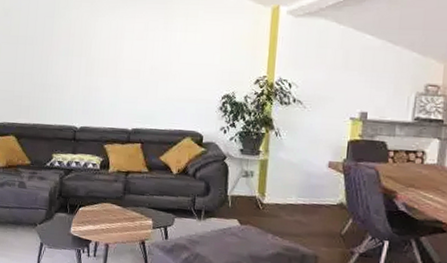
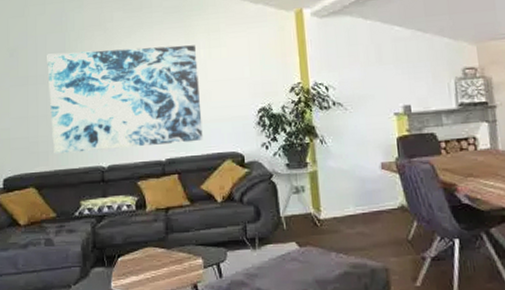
wall art: none [34,18,173,117] -> present [47,45,203,154]

